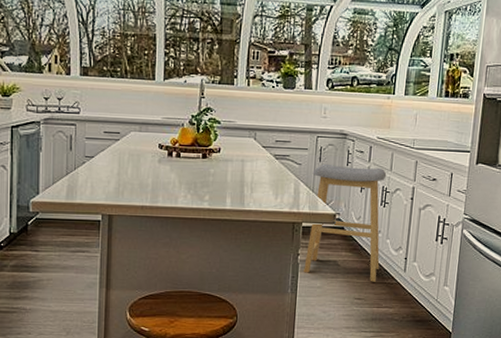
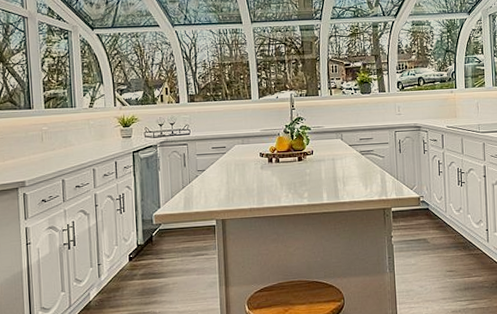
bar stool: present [303,163,387,282] -> none [395,153,465,255]

